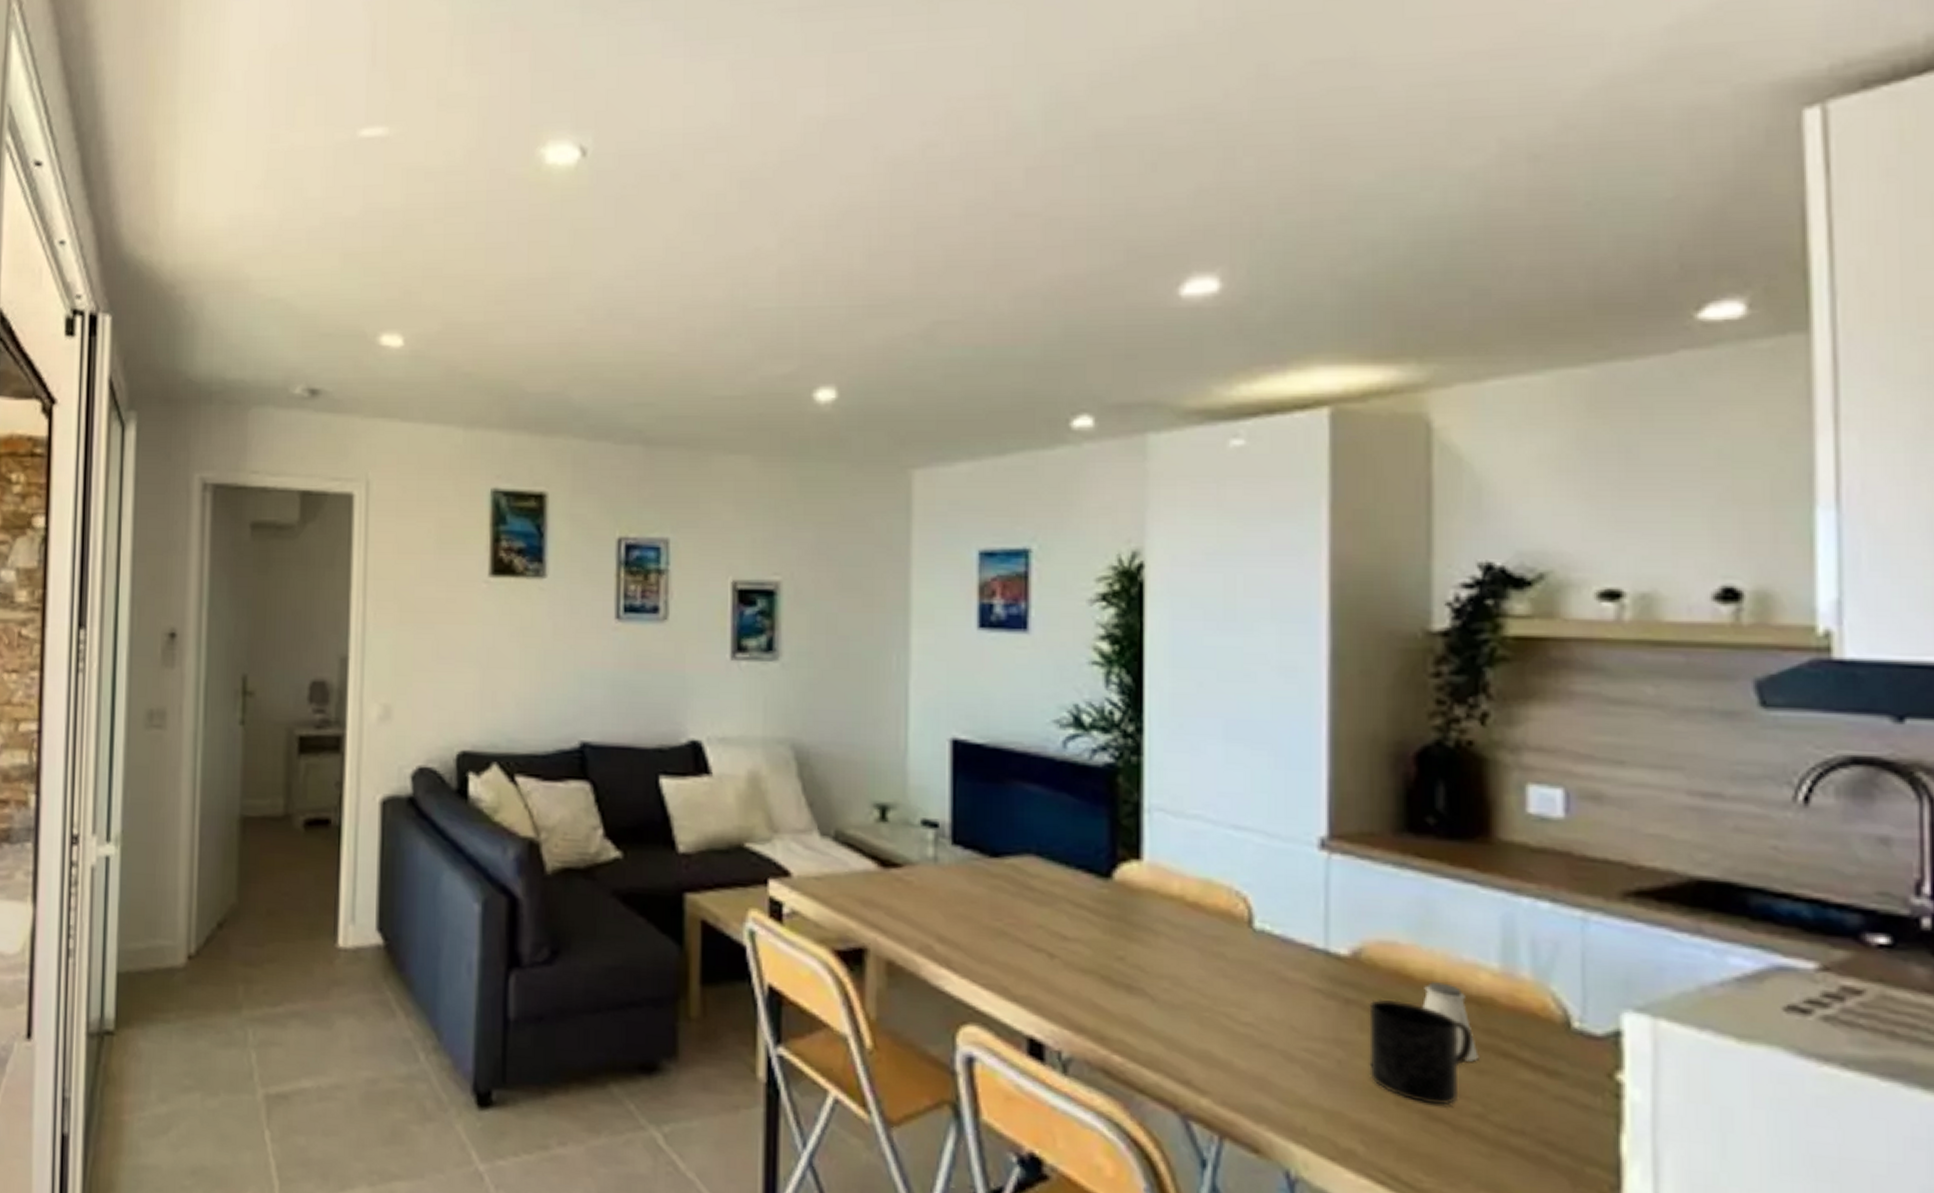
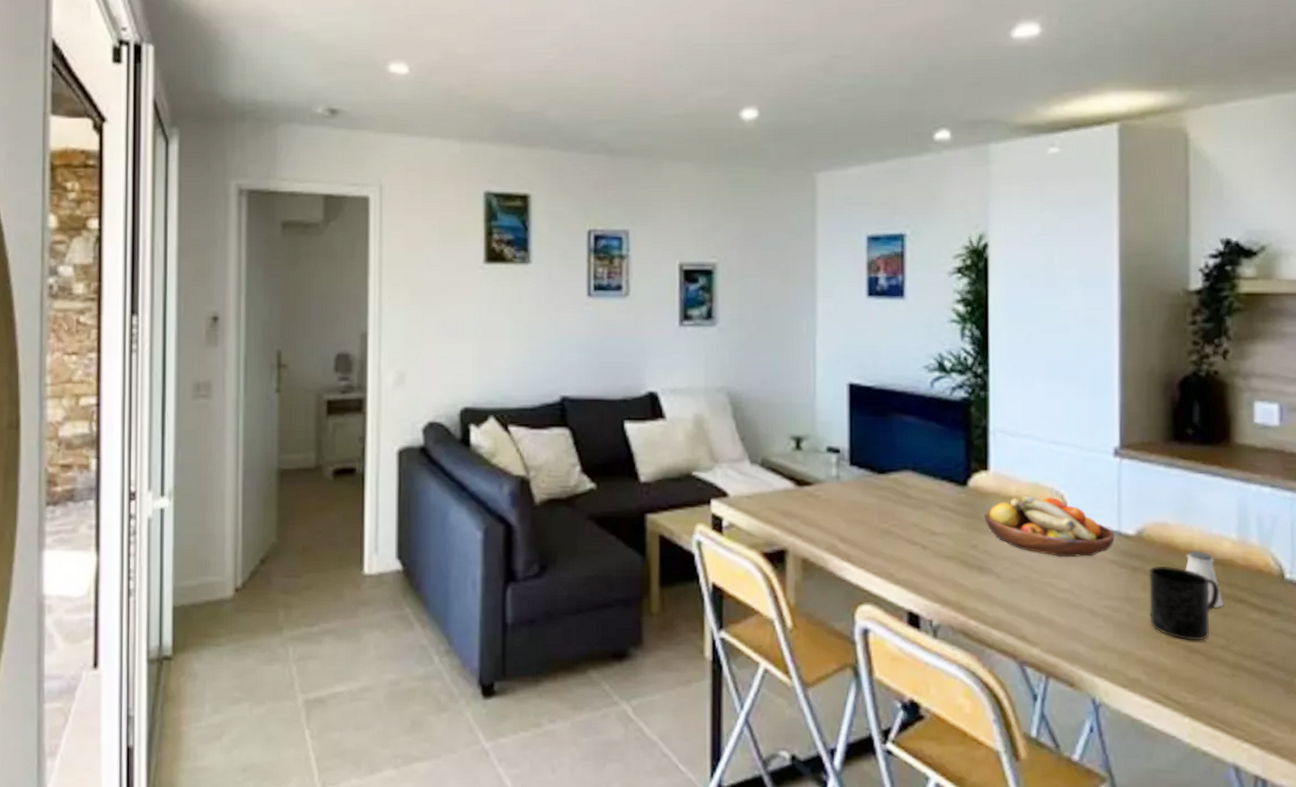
fruit bowl: none [1134,895,1320,981] -> present [983,495,1115,558]

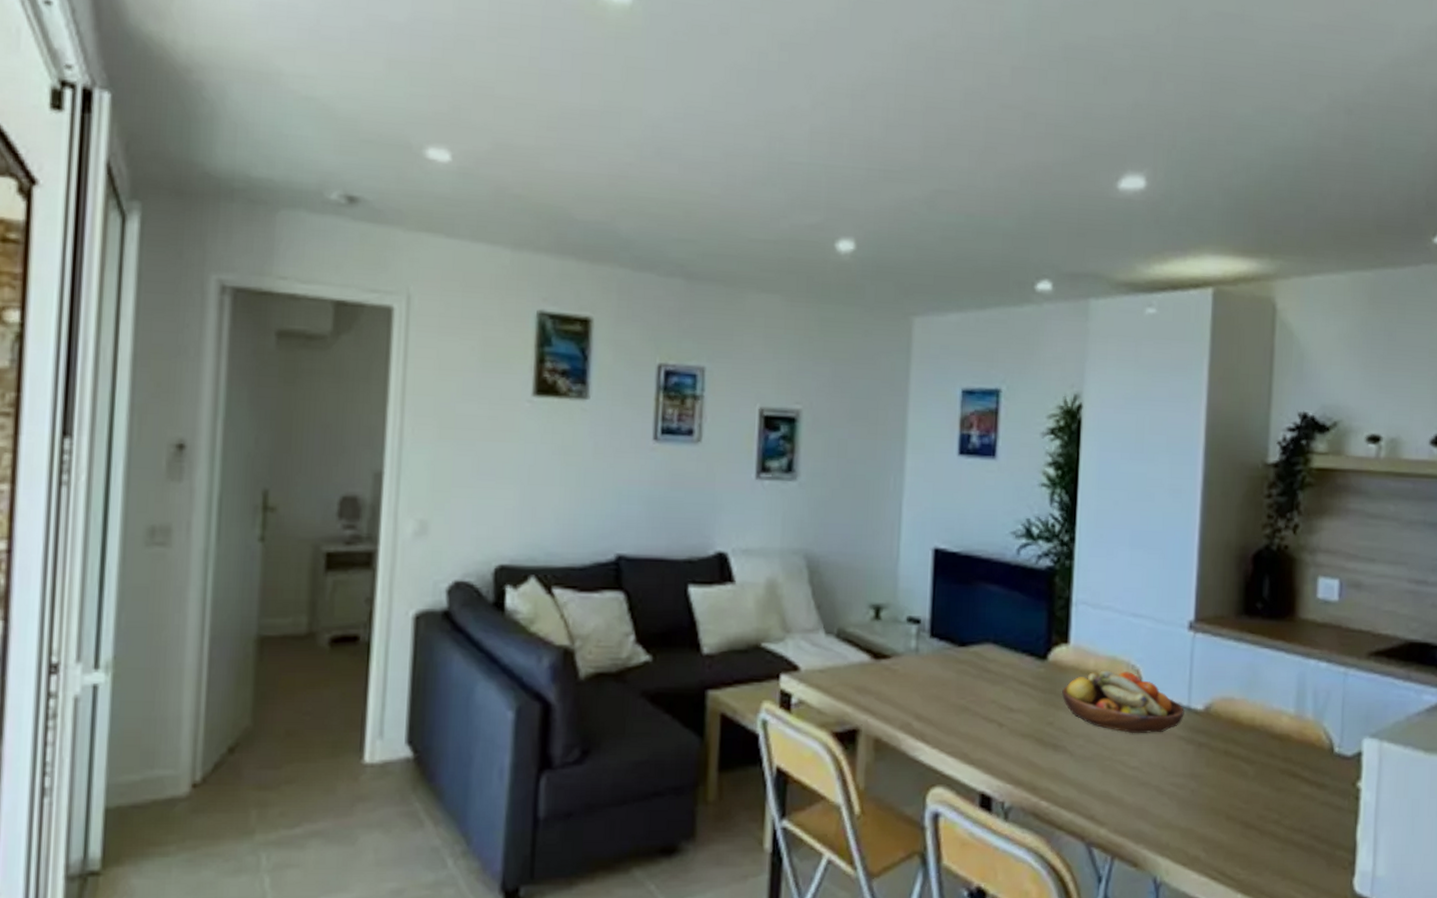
mug: present [1149,565,1220,641] -> none [1211,741,1276,817]
saltshaker: present [1184,551,1223,608] -> none [1245,726,1279,782]

